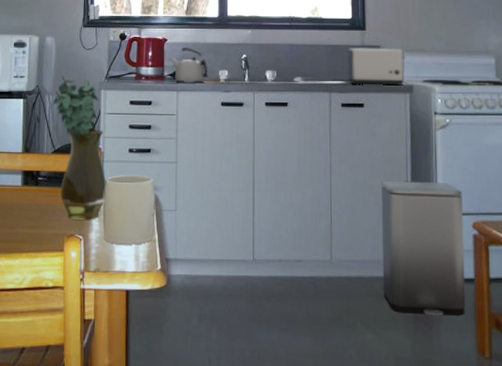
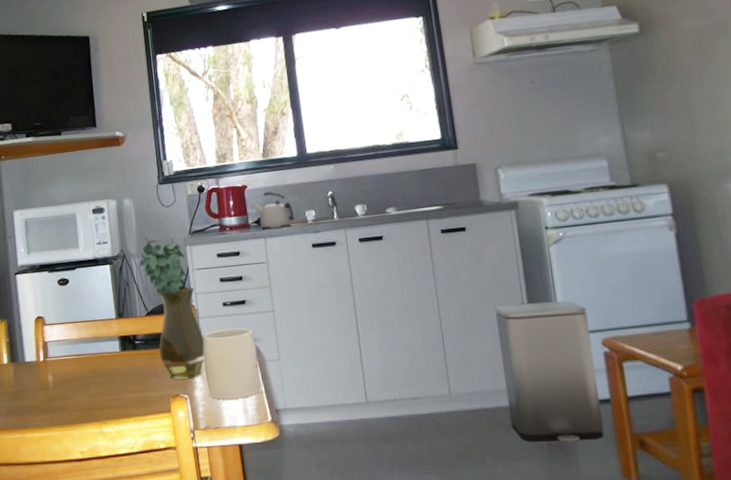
toaster: present [347,48,406,86] -> none [440,164,508,209]

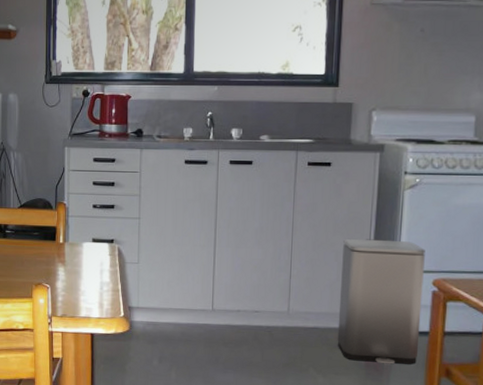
vase: present [139,237,205,380] -> none [17,133,72,270]
mug: present [203,328,261,400] -> none [68,229,119,294]
kettle: present [252,191,295,229] -> none [133,105,173,141]

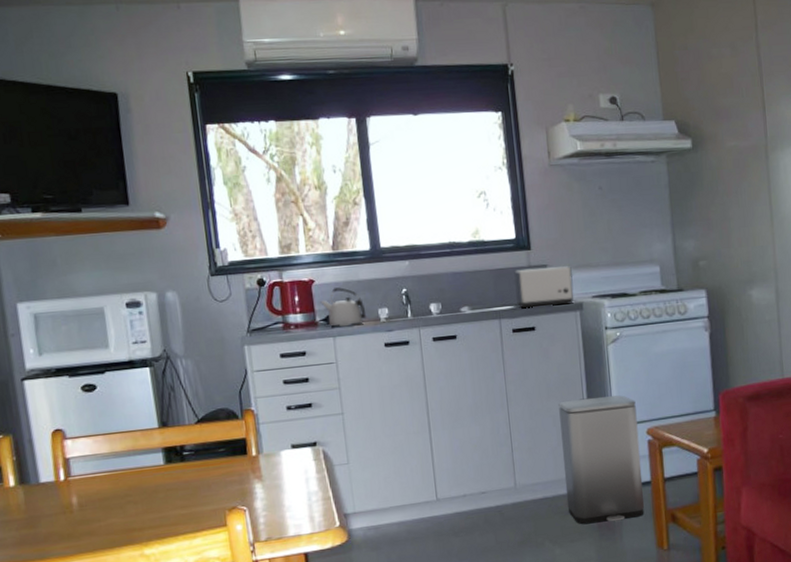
kettle: none [133,105,173,141] -> present [320,287,367,327]
toaster: none [316,105,379,145] -> present [514,266,574,308]

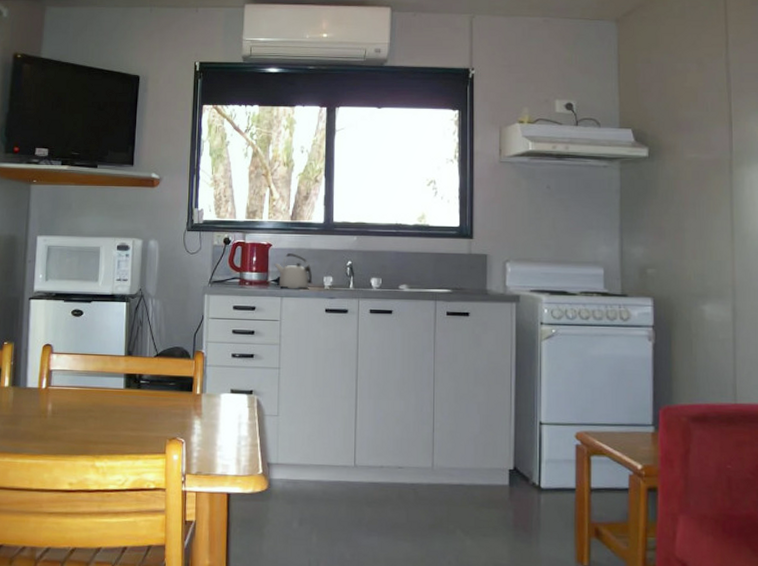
toaster: present [514,266,574,308] -> none [454,256,513,295]
pedal bin: present [558,395,645,525] -> none [483,389,567,524]

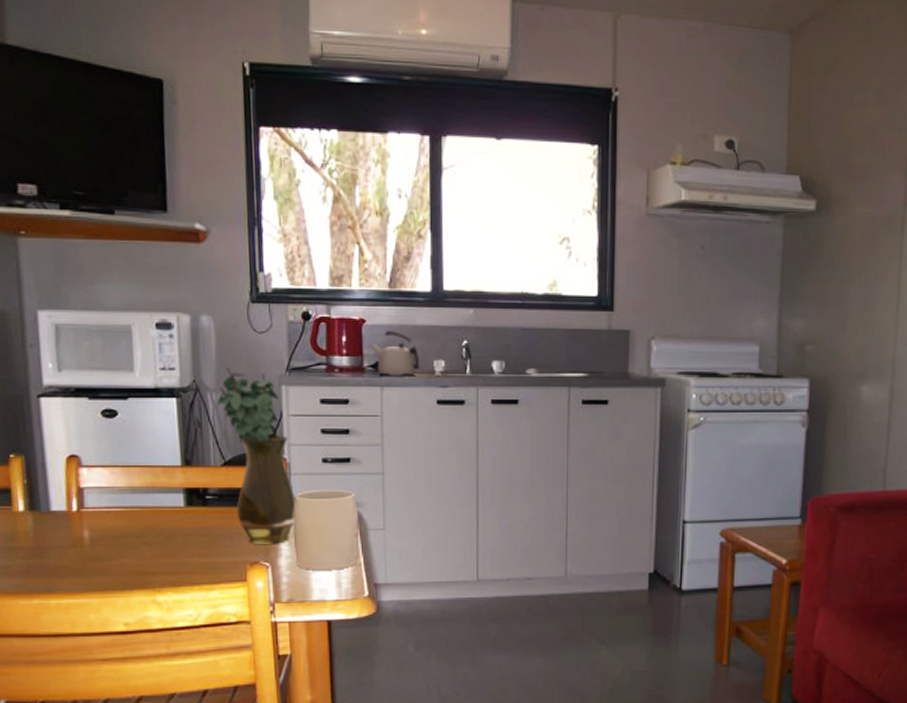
vase: none [155,280,209,423] -> present [217,368,296,544]
mug: none [204,379,258,449] -> present [292,489,360,571]

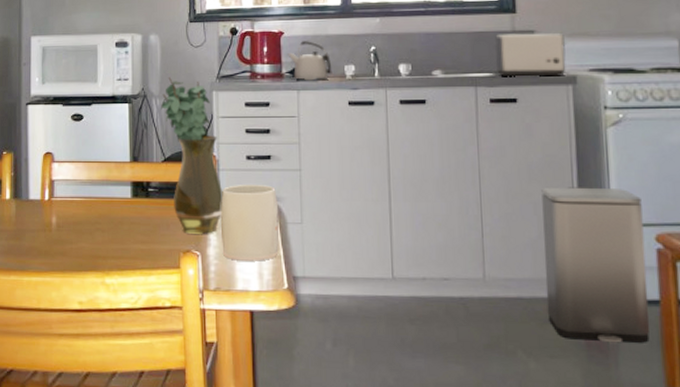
toaster: none [591,332,659,379] -> present [495,33,566,77]
pedal bin: none [621,487,712,628] -> present [541,187,650,343]

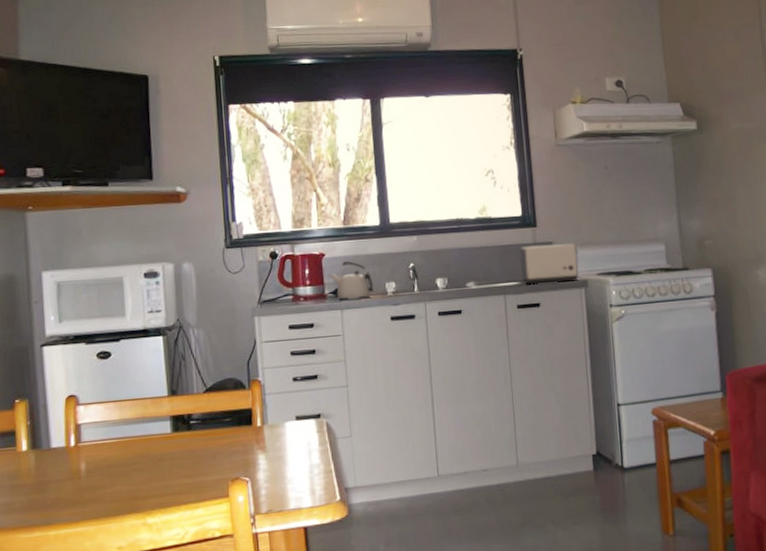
vase: present [160,77,223,234] -> none [198,305,271,462]
mug: present [220,184,280,262] -> none [268,404,330,482]
pedal bin: present [541,187,650,343] -> none [562,373,650,507]

